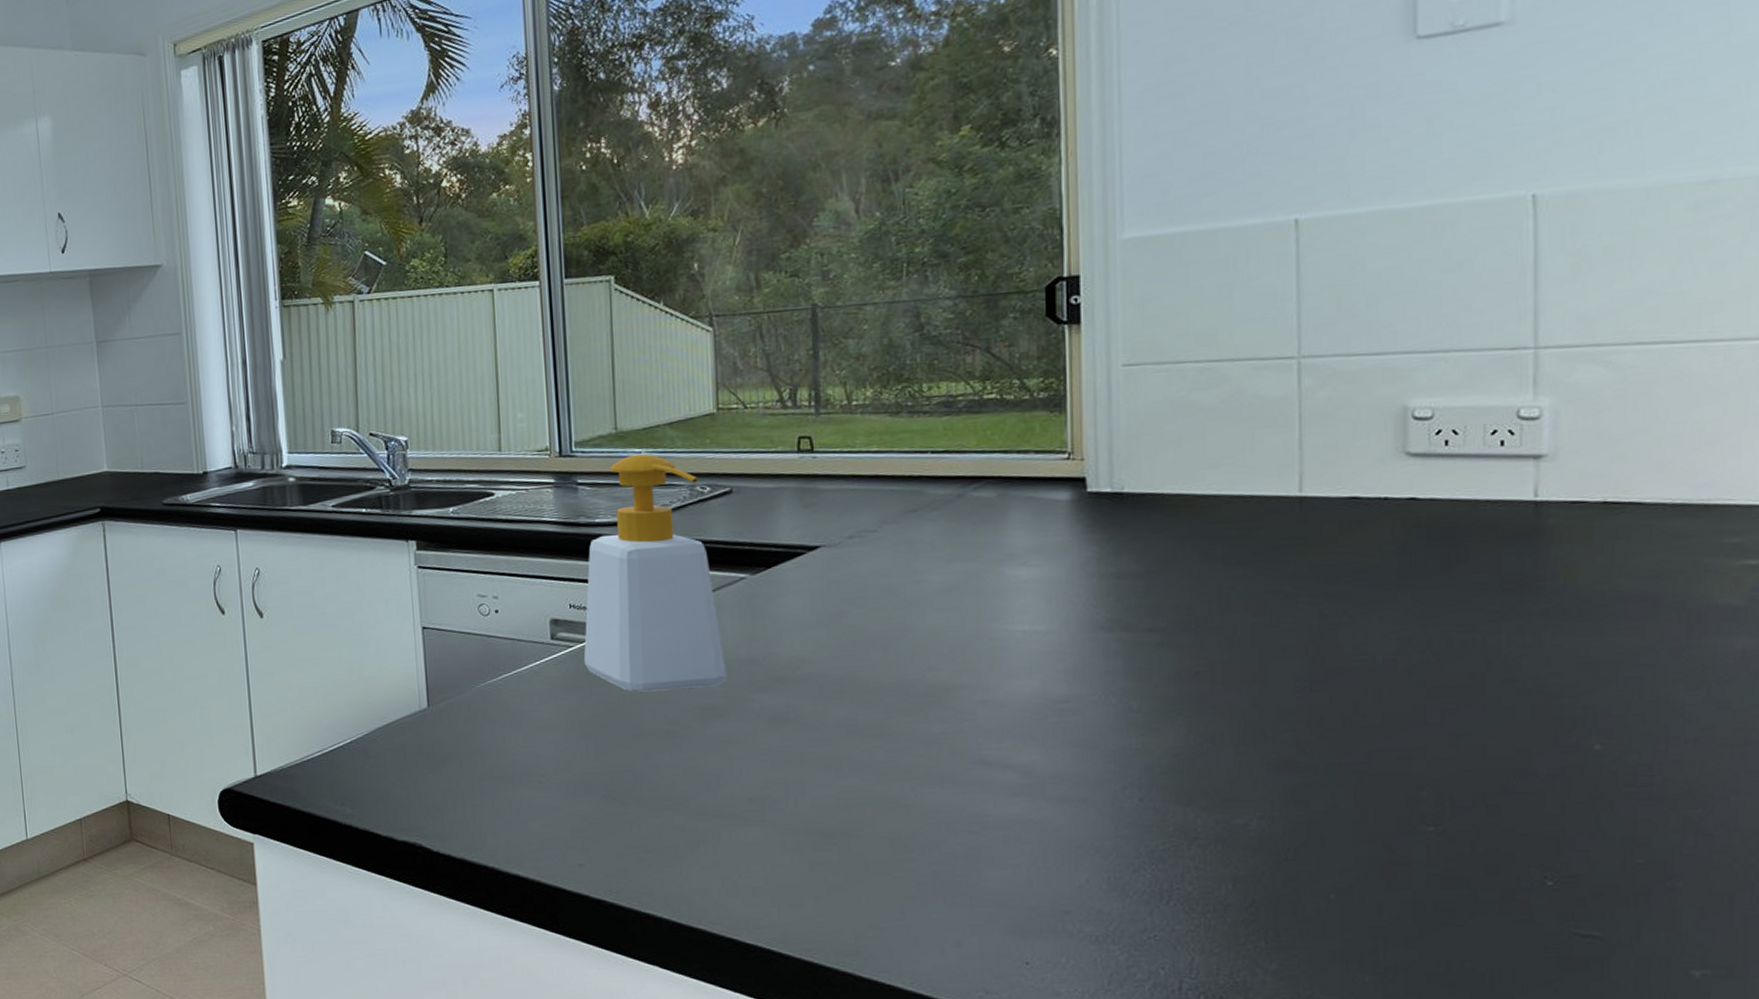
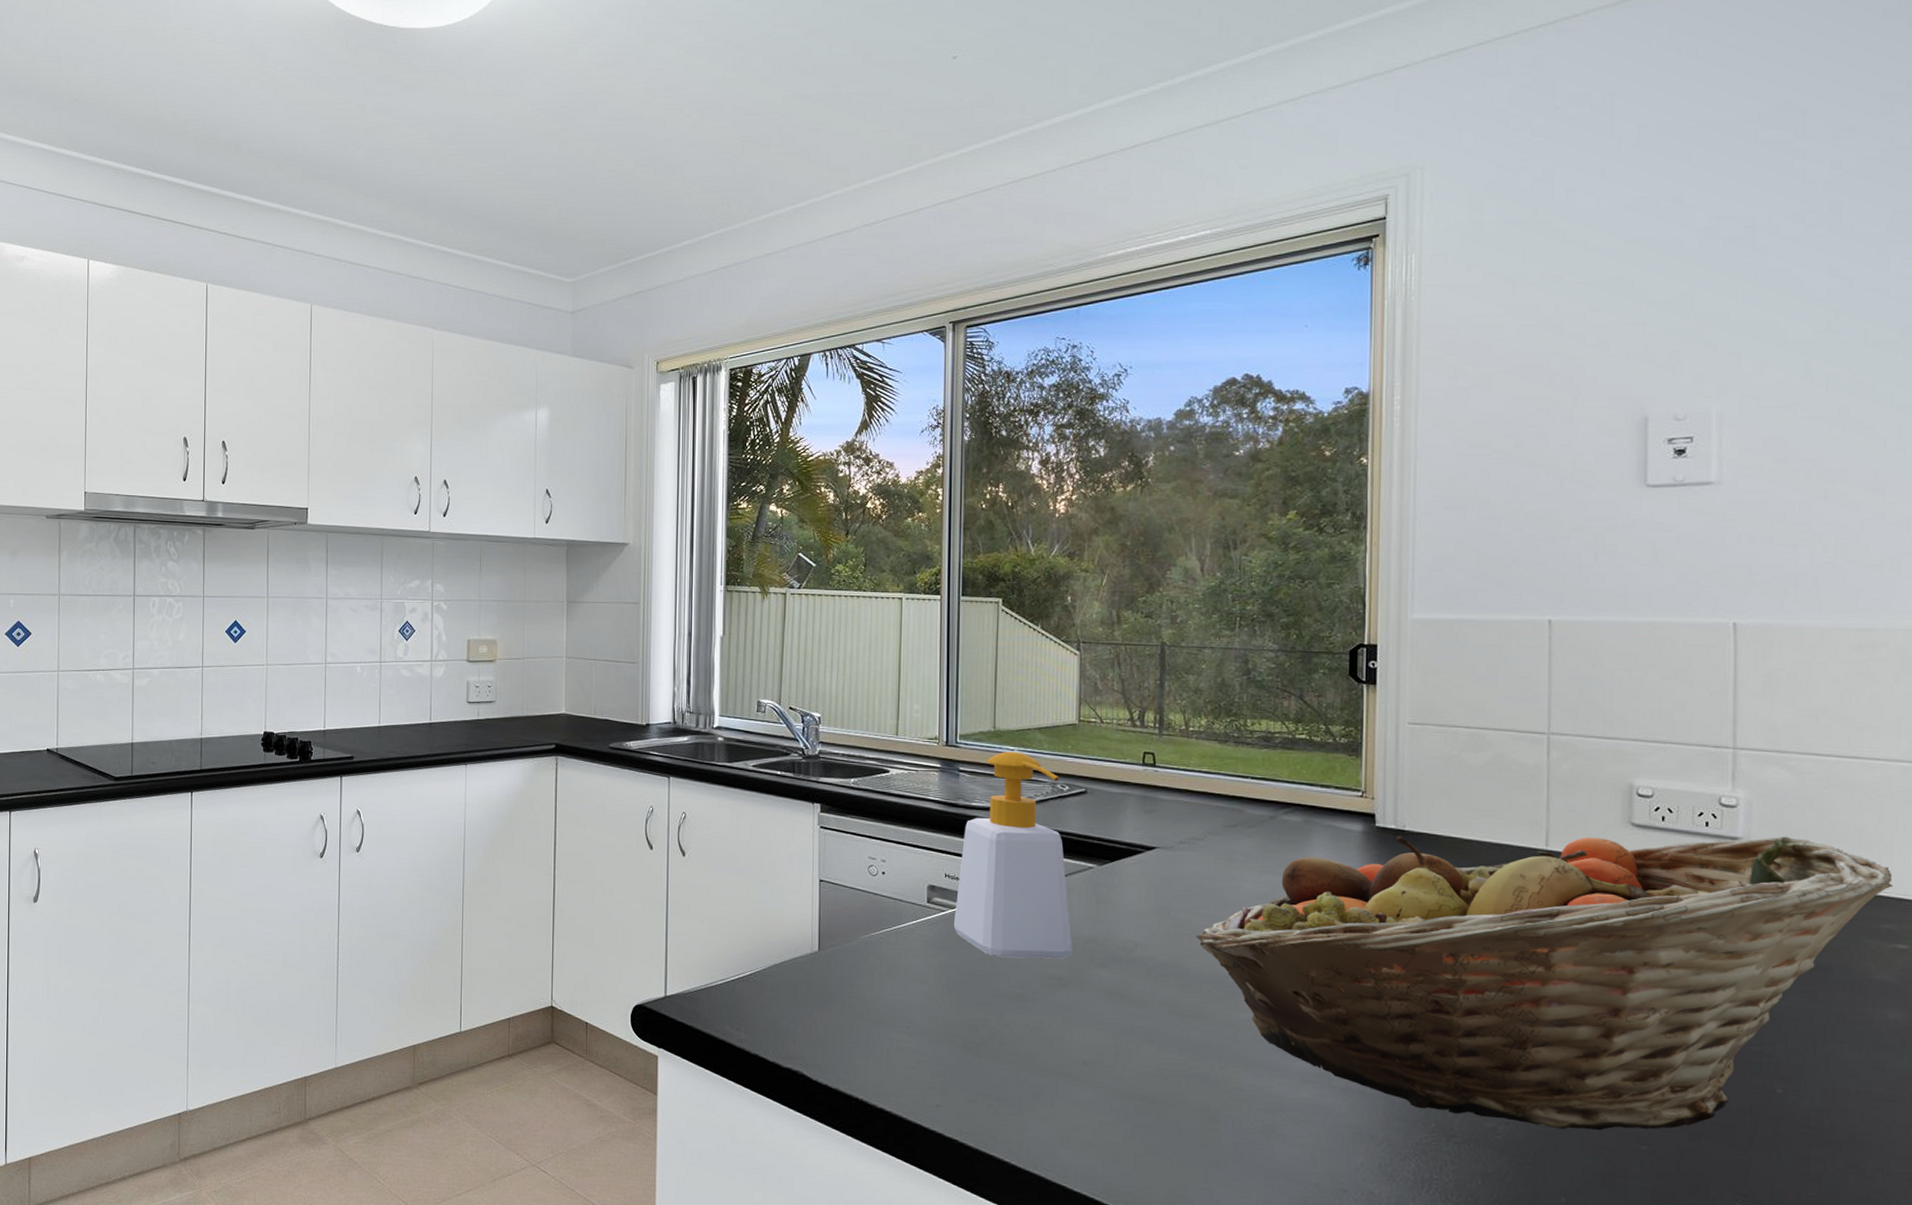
fruit basket: none [874,446,1741,818] -> present [1196,836,1893,1131]

